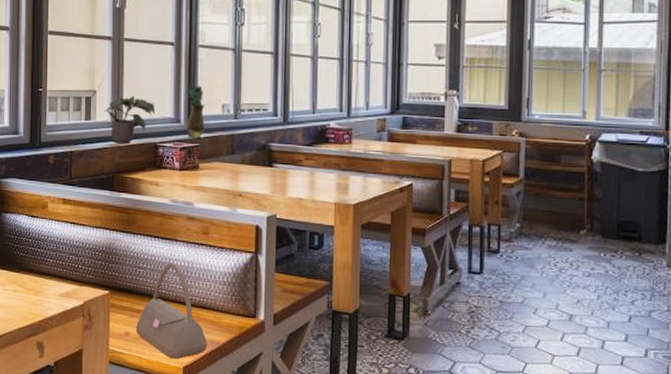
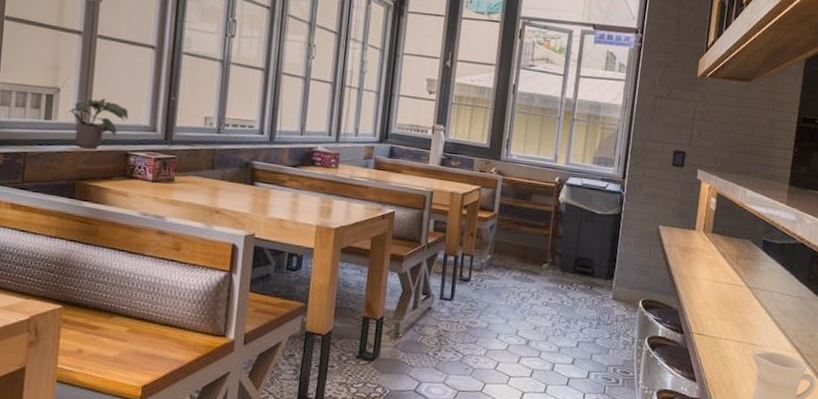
handbag: present [136,262,207,360] -> none [91,277,171,379]
vase: present [185,81,205,138] -> none [162,89,186,150]

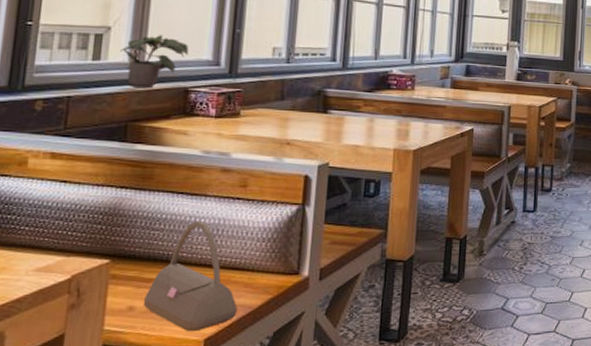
handbag: none [91,277,171,379] -> present [144,220,238,332]

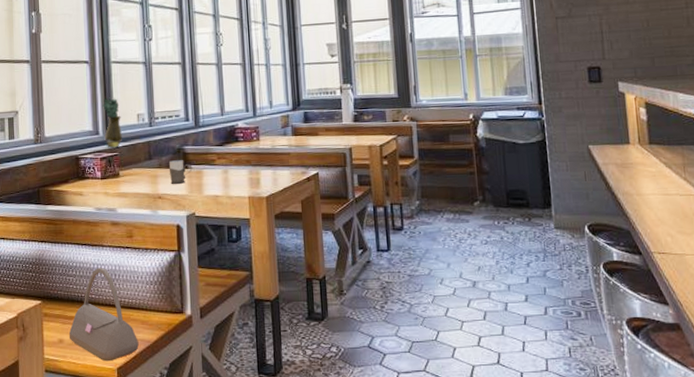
potted plant: present [120,35,189,89] -> none [27,113,75,159]
vase: none [226,21,252,83] -> present [102,95,122,148]
mug: none [303,103,333,130] -> present [168,160,193,184]

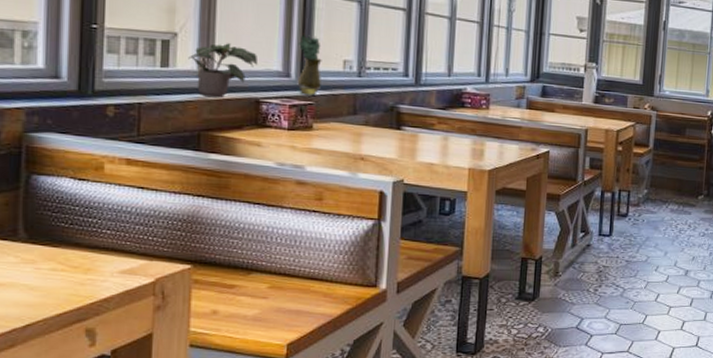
potted plant: none [27,113,75,159] -> present [188,43,258,98]
handbag: present [69,267,139,362] -> none [227,231,318,337]
mug: present [168,160,193,184] -> none [377,119,406,146]

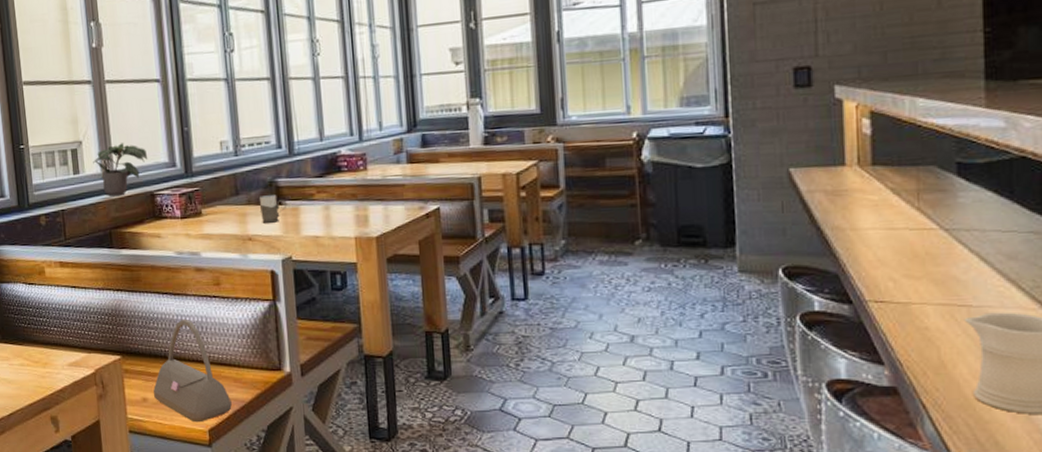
handbag: none [227,231,318,337] -> present [154,318,232,423]
vase: present [297,32,322,95] -> none [178,120,204,182]
mug: none [377,119,406,146] -> present [258,195,287,223]

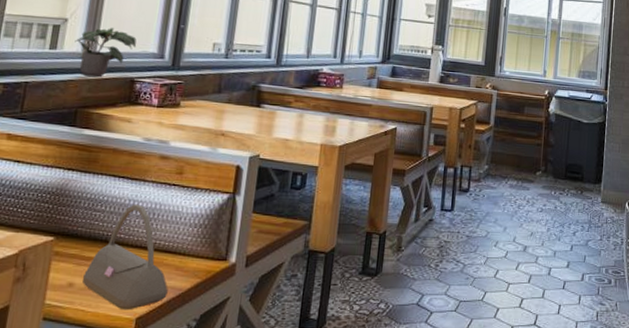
mug: present [258,195,287,223] -> none [238,97,266,123]

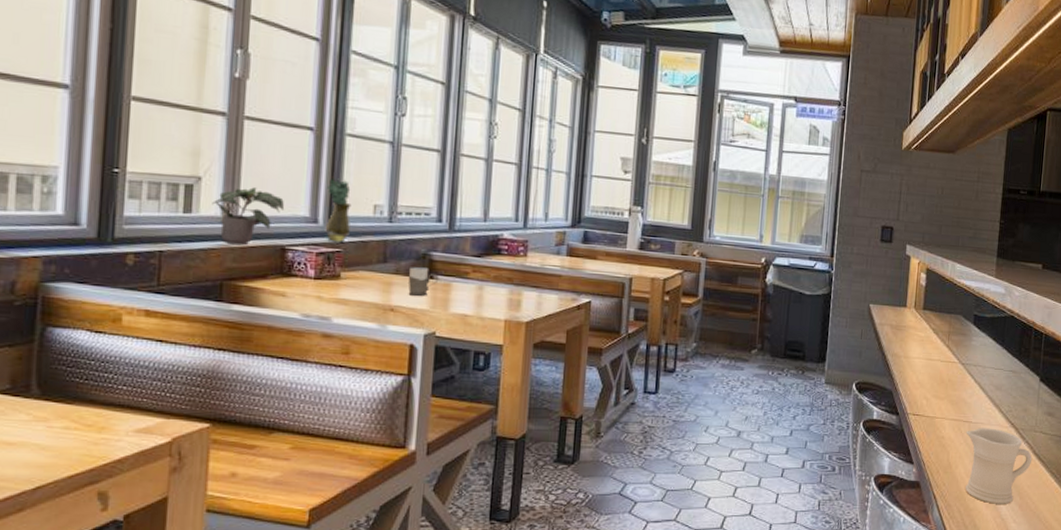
handbag: present [83,204,168,310] -> none [247,387,342,502]
vase: none [170,17,195,75] -> present [325,175,352,242]
mug: none [238,97,266,123] -> present [408,267,439,296]

